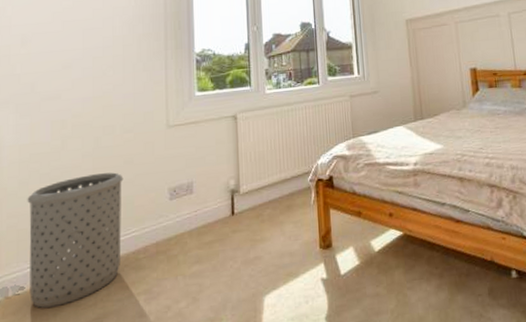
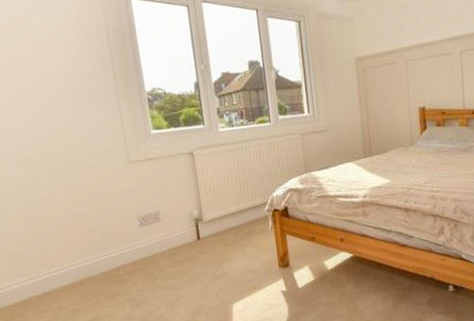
laundry basket: present [27,172,124,309] -> none [10,203,104,313]

